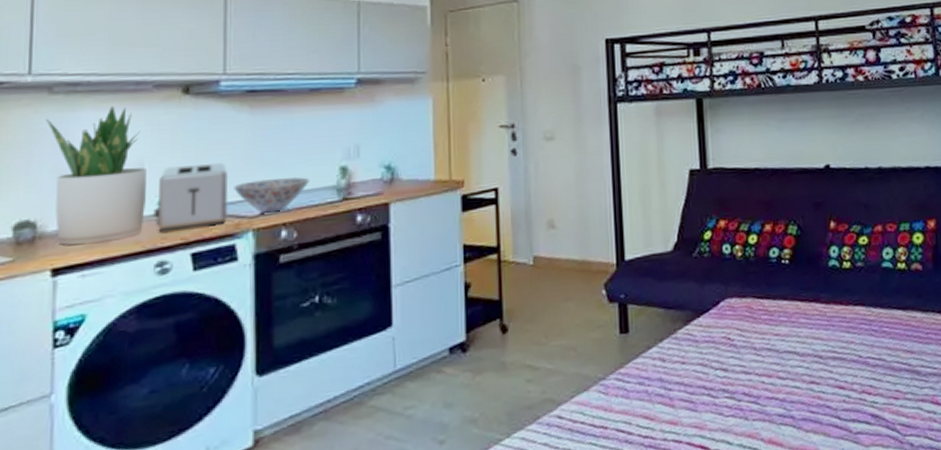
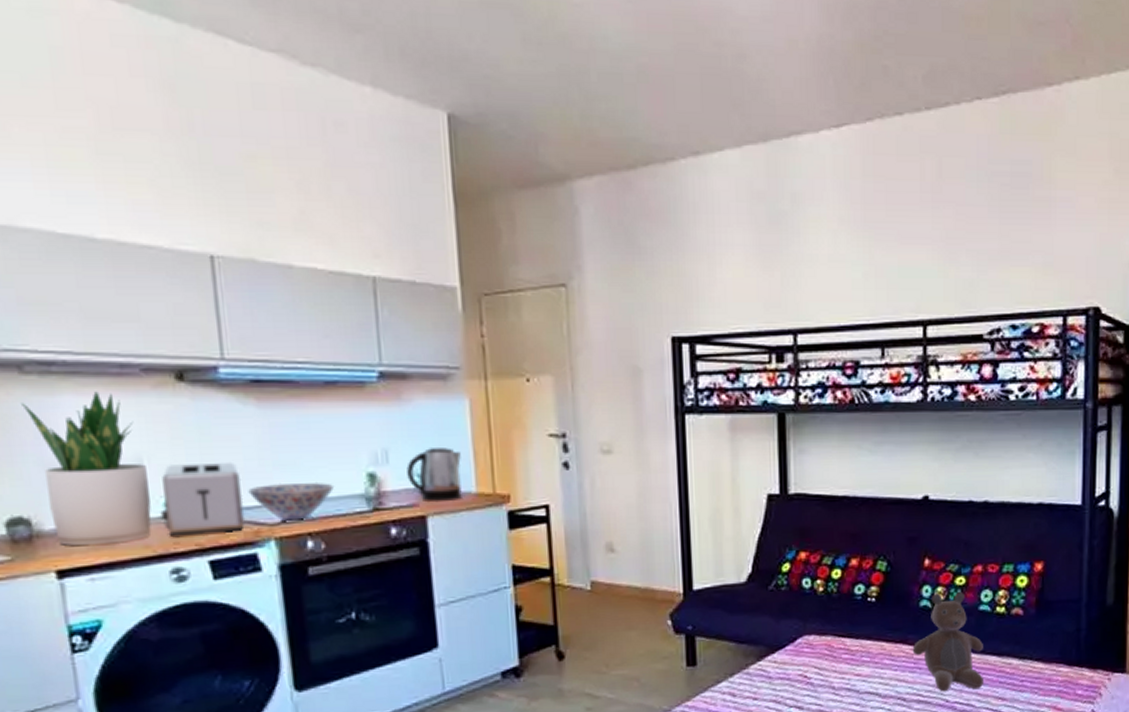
kettle: none [375,140,423,190] -> present [406,446,462,503]
stuffed animal: none [825,251,893,348] -> present [912,592,984,692]

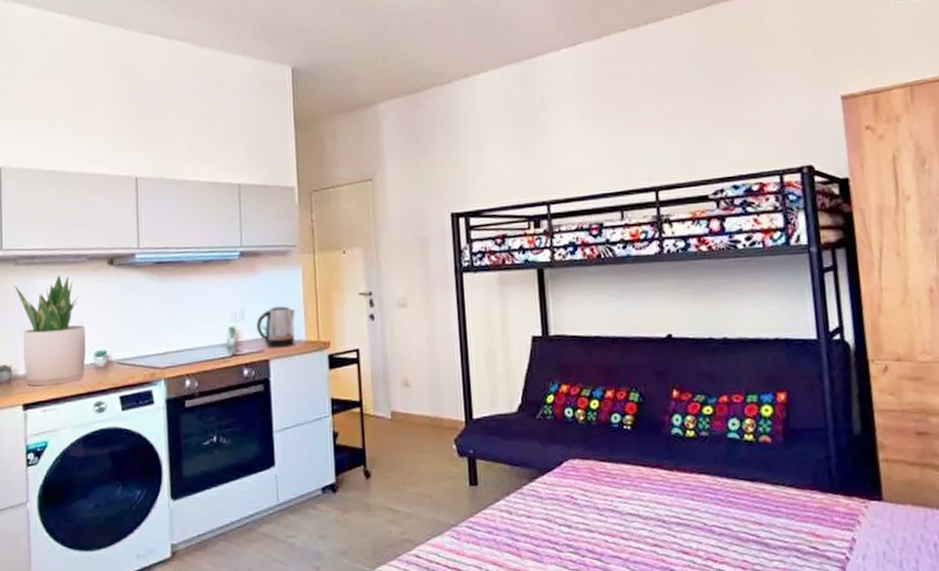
toaster: present [160,461,246,538] -> none [91,322,146,379]
bowl: present [248,481,335,521] -> none [149,335,207,365]
stuffed animal: present [912,592,984,692] -> none [668,421,740,515]

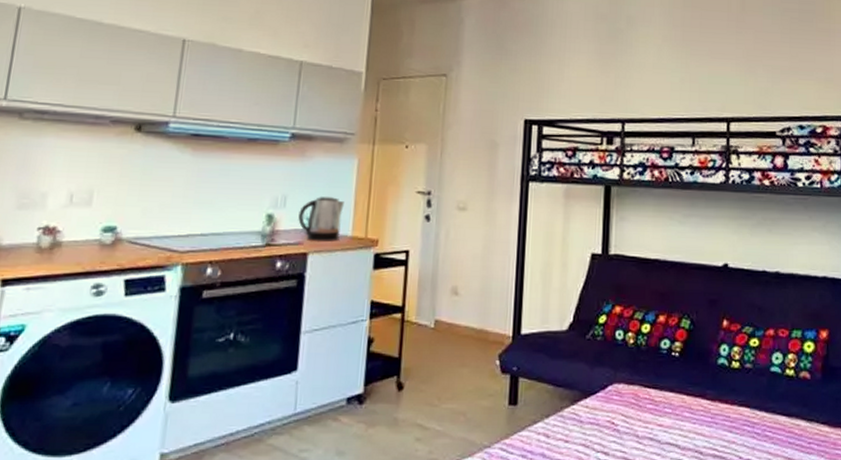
planter: present [14,275,86,387] -> none [10,136,95,261]

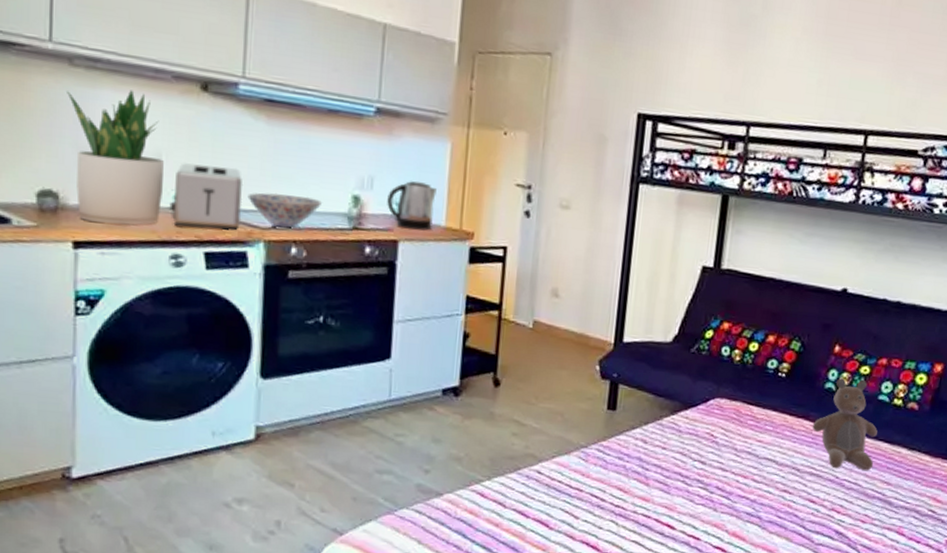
planter: none [10,136,95,261] -> present [67,90,164,226]
toaster: none [95,197,167,258] -> present [169,163,244,231]
bowl: none [169,217,239,250] -> present [247,192,323,229]
stuffed animal: none [710,353,775,448] -> present [812,378,878,471]

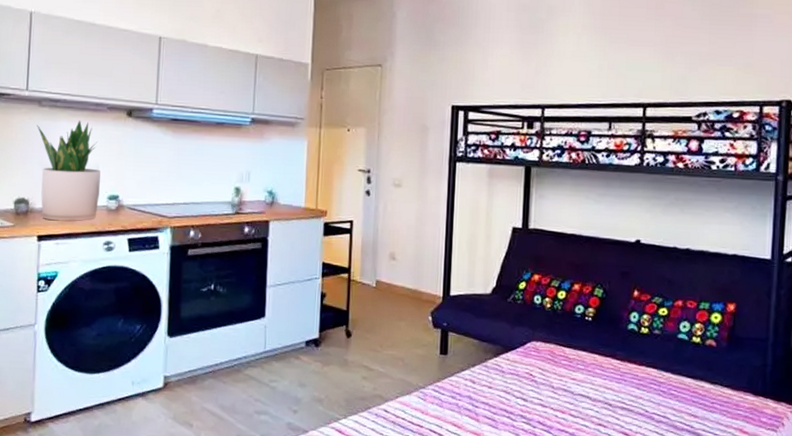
toaster: present [169,163,244,231] -> none [104,171,156,221]
bowl: present [247,192,323,229] -> none [159,189,213,216]
kettle: present [387,180,437,231] -> none [260,172,297,212]
stuffed animal: present [812,378,878,471] -> none [619,320,680,405]

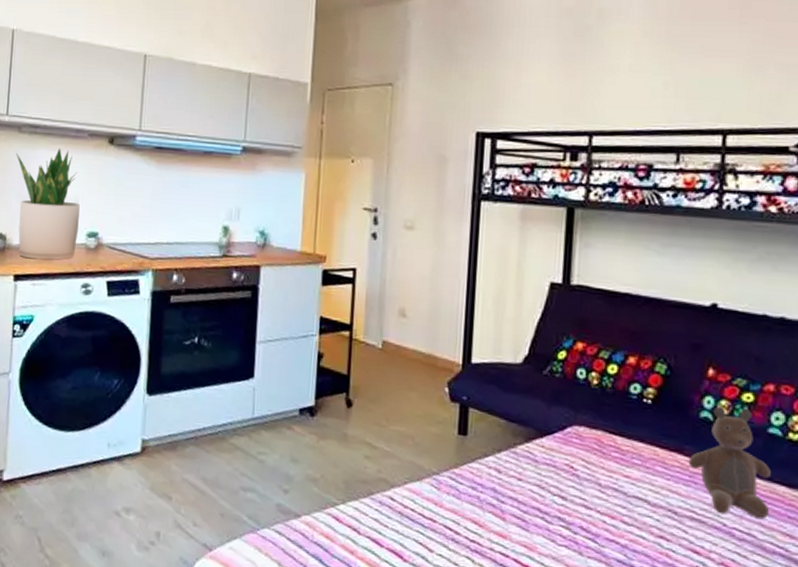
stuffed animal: none [619,320,680,405] -> present [688,406,771,520]

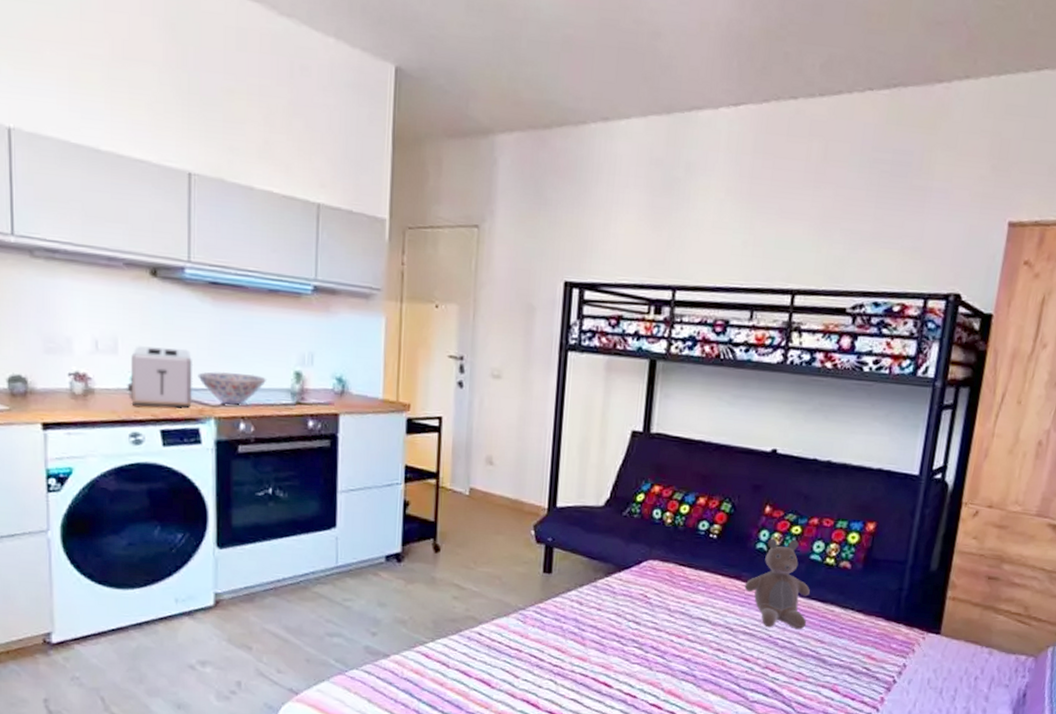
planter: present [16,148,80,260] -> none [30,278,120,407]
toaster: none [82,205,138,262] -> present [127,346,193,409]
bowl: none [140,227,199,258] -> present [198,371,267,405]

